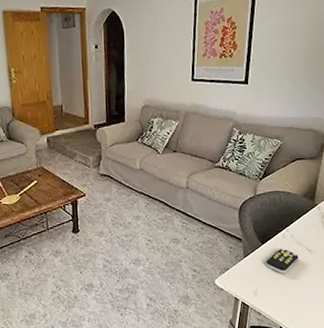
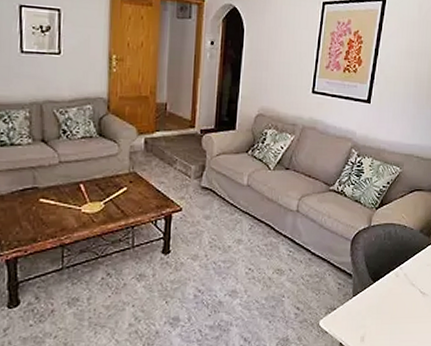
remote control: present [265,248,298,274] -> none [375,289,411,318]

